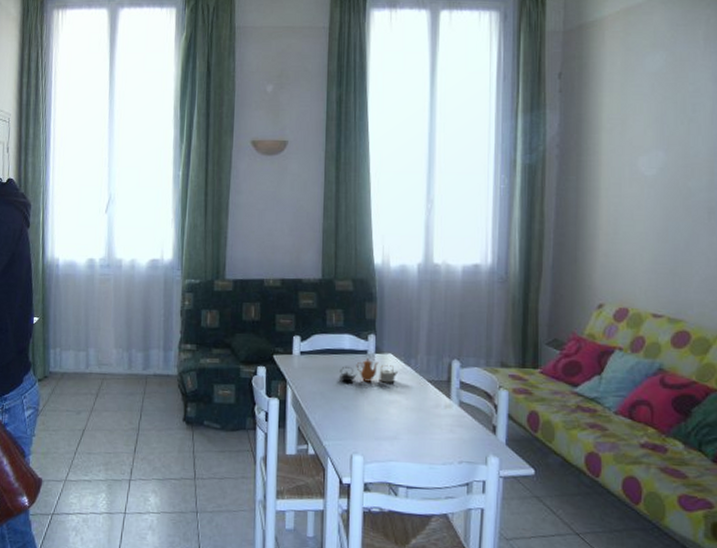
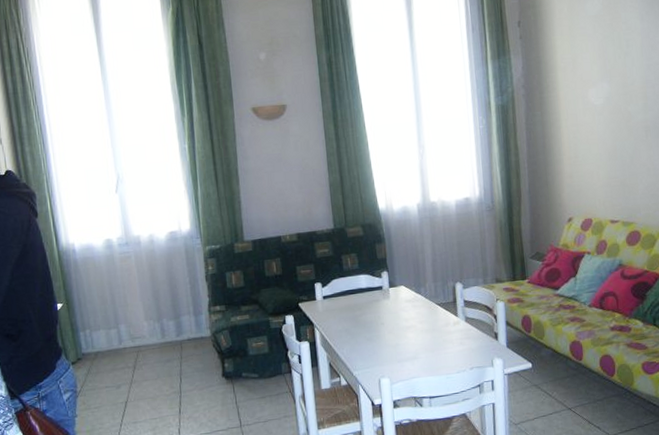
teapot: present [338,357,398,383] -> none [359,292,411,317]

